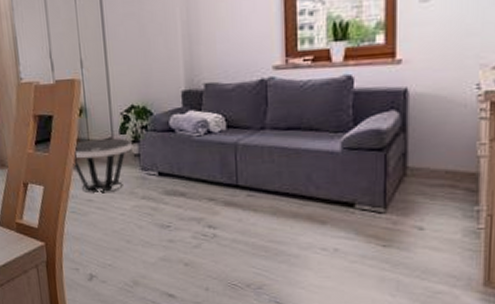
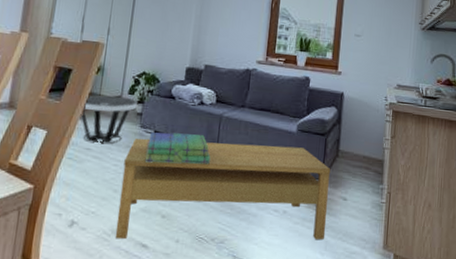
coffee table: none [131,170,397,290] -> present [115,138,331,240]
stack of books: none [152,169,231,208] -> present [144,132,211,165]

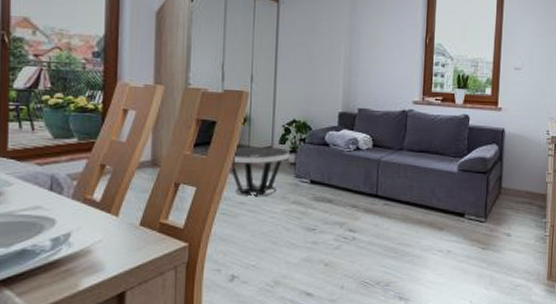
coffee table: present [115,138,331,240] -> none [278,187,494,290]
stack of books: present [144,132,211,165] -> none [302,180,370,213]

